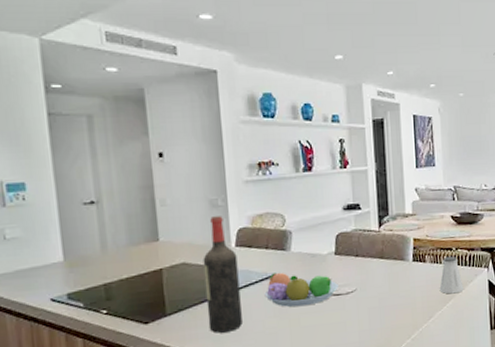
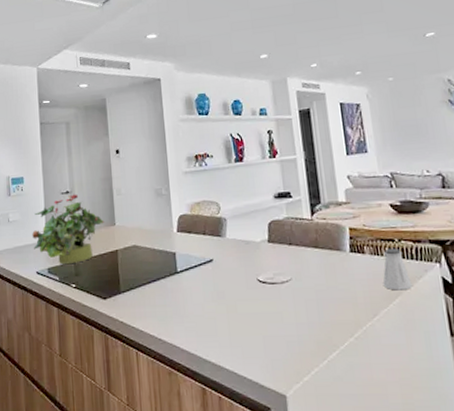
potted plant: none [42,204,144,288] -> present [32,194,104,264]
wine bottle: present [203,216,242,333] -> none [150,204,184,313]
fruit bowl: present [264,272,339,307] -> none [203,257,273,293]

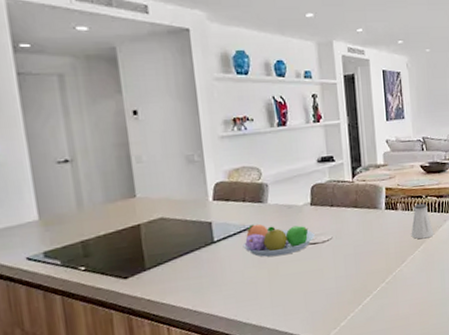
potted plant: present [32,194,104,264] -> none [16,162,121,246]
fruit bowl: none [203,257,273,293] -> present [243,223,315,257]

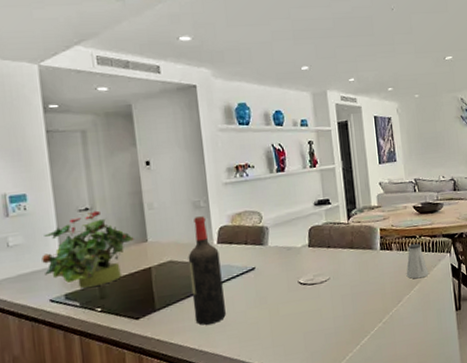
potted plant: none [16,162,121,246] -> present [42,210,134,288]
wine bottle: none [181,171,222,285] -> present [188,216,226,325]
fruit bowl: present [243,223,315,257] -> none [245,265,313,298]

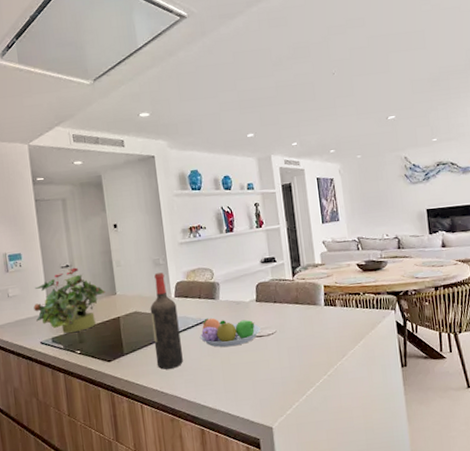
fruit bowl: none [245,265,313,298] -> present [199,317,261,348]
saltshaker: present [406,243,429,279] -> none [350,300,373,335]

